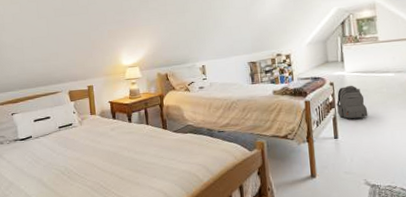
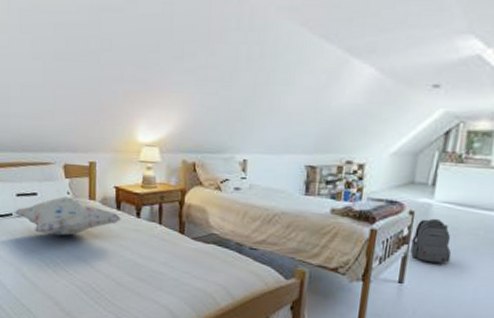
decorative pillow: none [33,115,118,148] -> present [14,196,122,236]

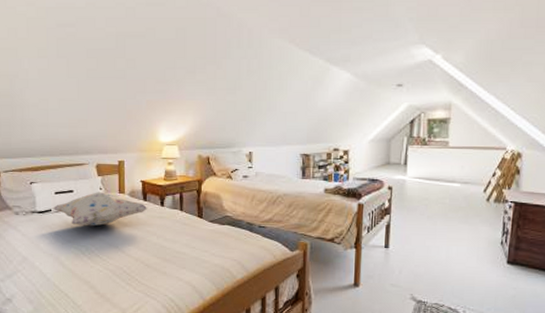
backpack: present [410,218,452,264] -> none [392,191,426,229]

